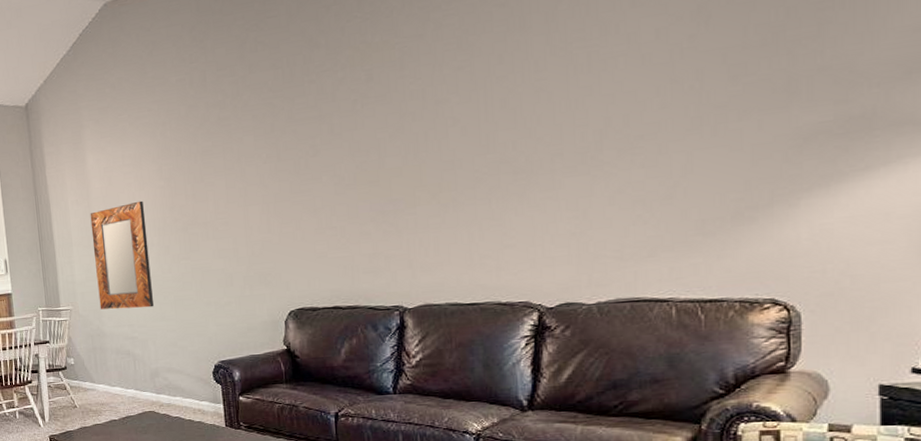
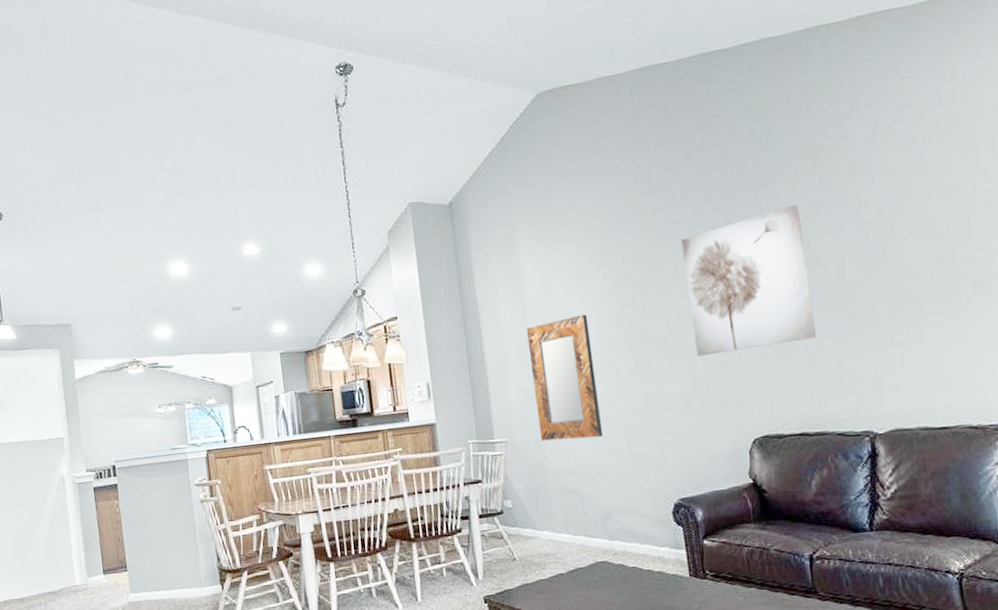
wall art: none [232,98,355,238] -> present [682,204,817,357]

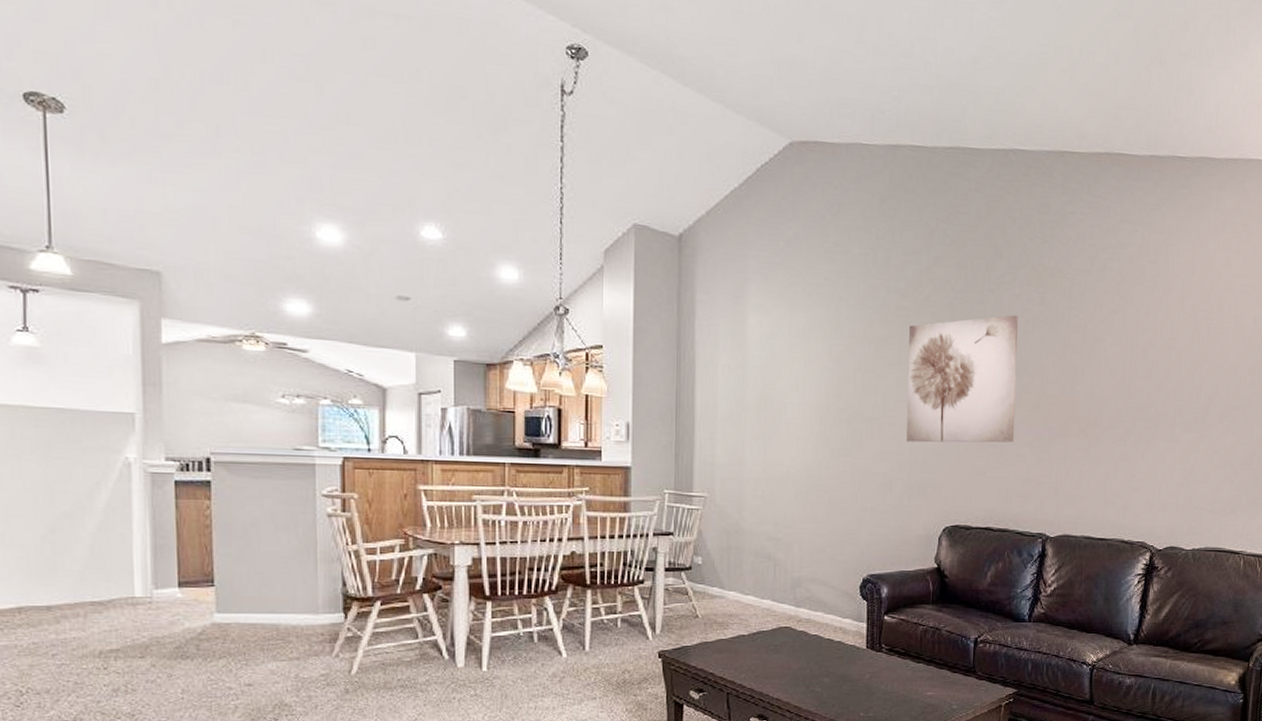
home mirror: present [526,314,603,441] -> none [742,380,808,506]

